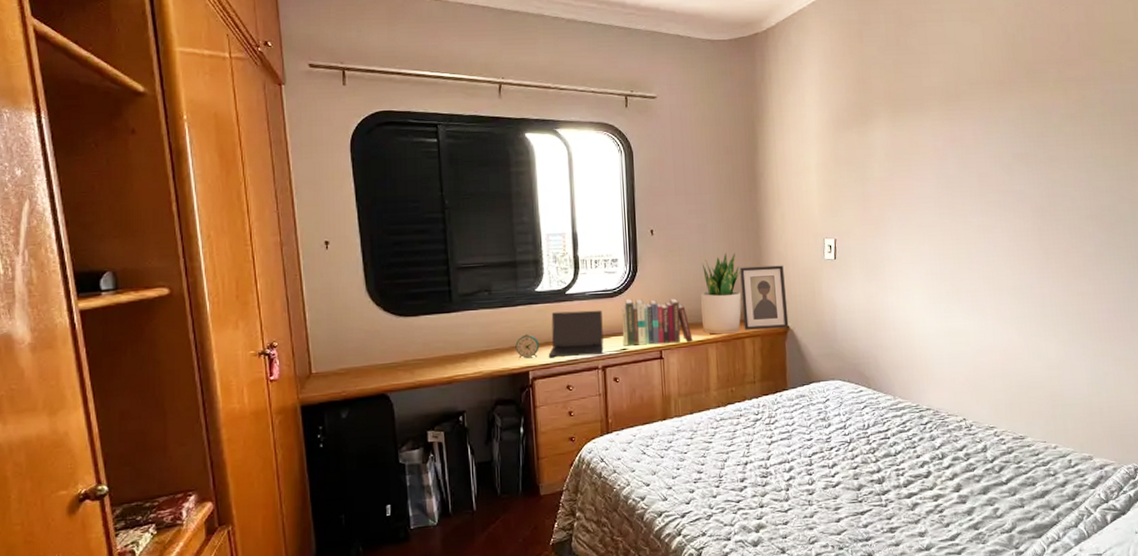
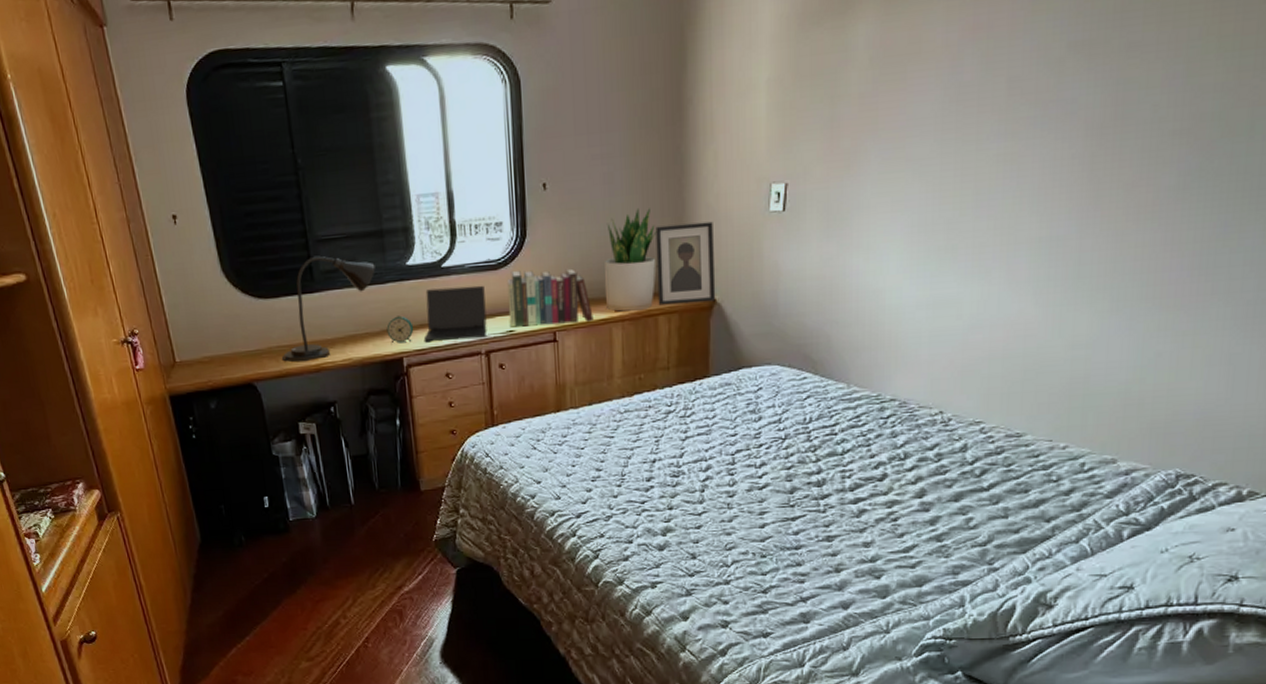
desk lamp: none [417,281,508,375] -> present [282,255,376,363]

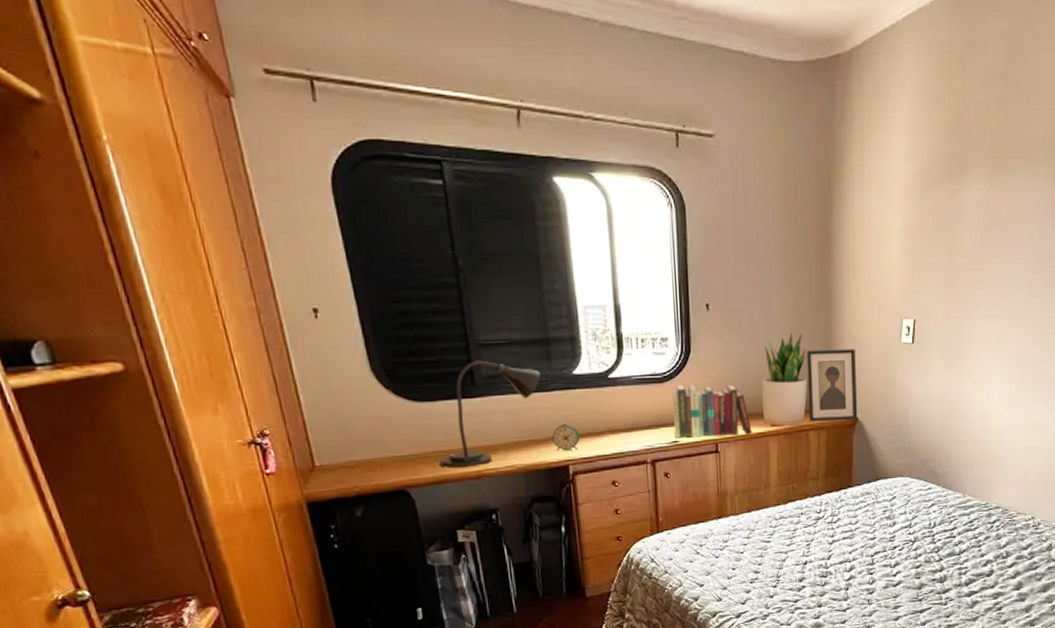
laptop: present [425,285,487,341] -> none [591,397,653,450]

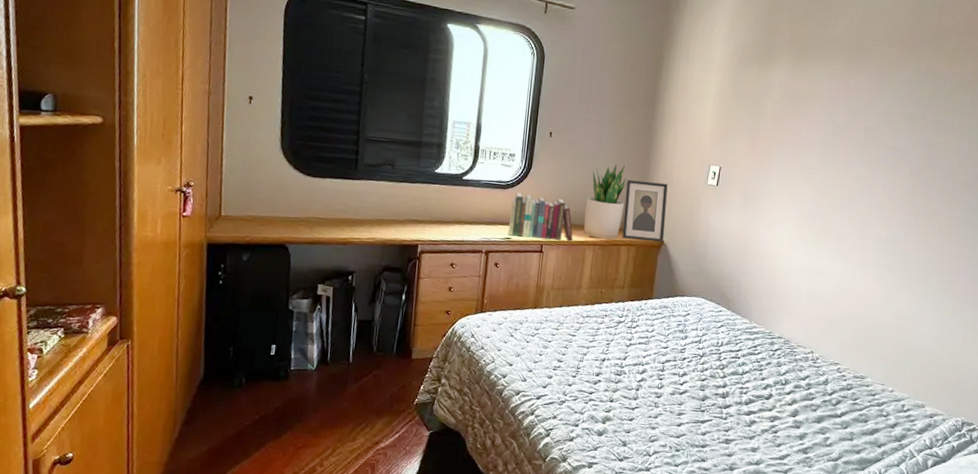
desk lamp: present [439,360,541,469] -> none [316,151,410,235]
alarm clock: present [552,423,580,451] -> none [409,210,432,234]

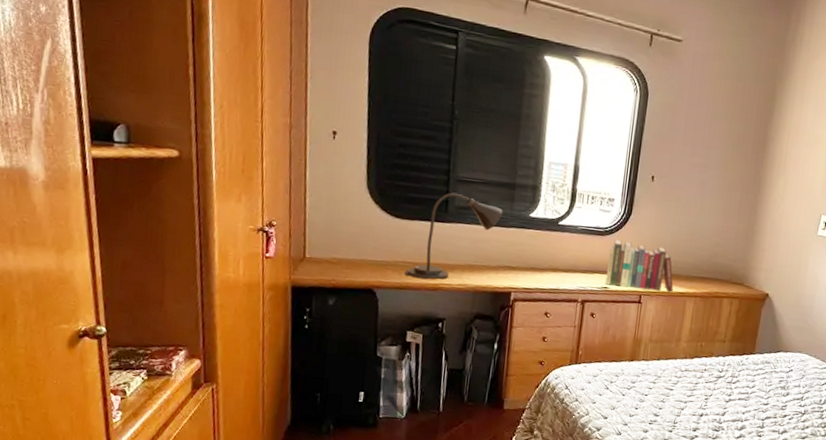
desk lamp: none [316,151,410,235] -> present [405,192,503,280]
planter: present [583,163,628,240] -> none [685,211,733,292]
picture frame: present [622,179,668,242] -> none [724,228,775,295]

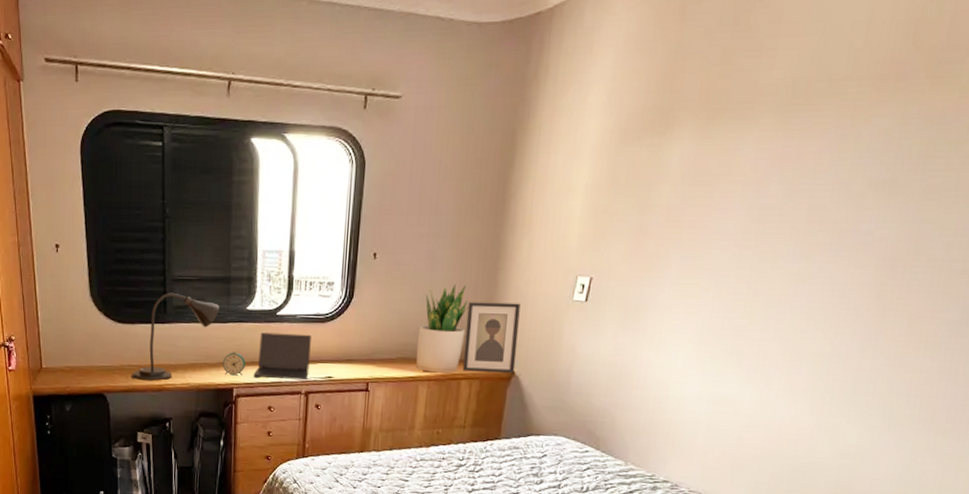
alarm clock: none [502,256,526,281] -> present [222,352,246,376]
laptop: none [533,240,591,290] -> present [254,332,311,381]
books: present [605,240,674,293] -> none [329,326,404,378]
planter: none [685,211,733,292] -> present [416,283,470,374]
picture frame: none [724,228,775,295] -> present [462,302,521,373]

